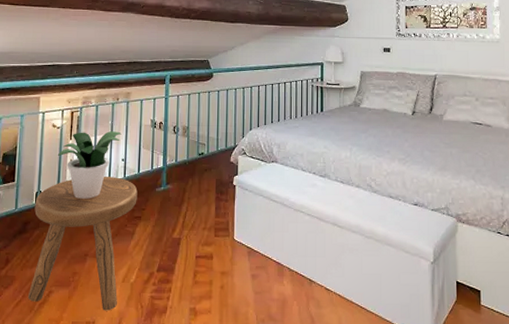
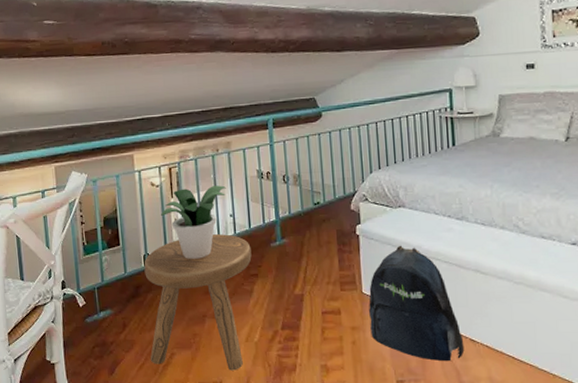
backpack: none [238,197,319,309] -> present [369,245,464,362]

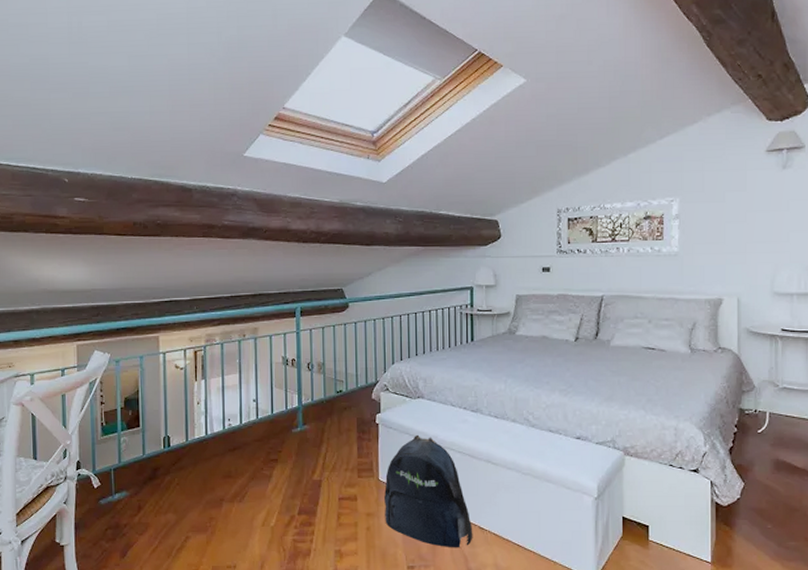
stool: present [144,234,252,371] -> none [163,419,273,555]
potted plant: present [160,185,226,259] -> none [183,370,251,442]

